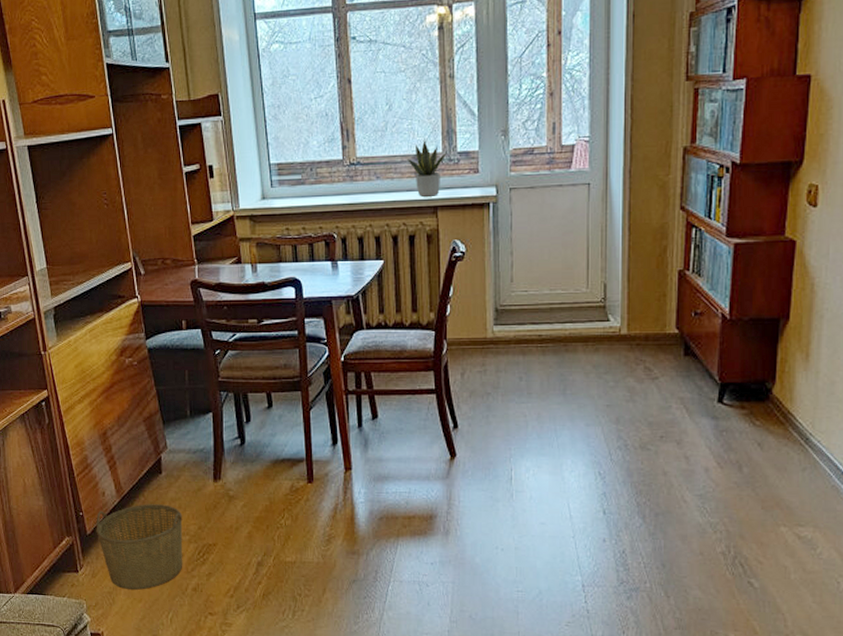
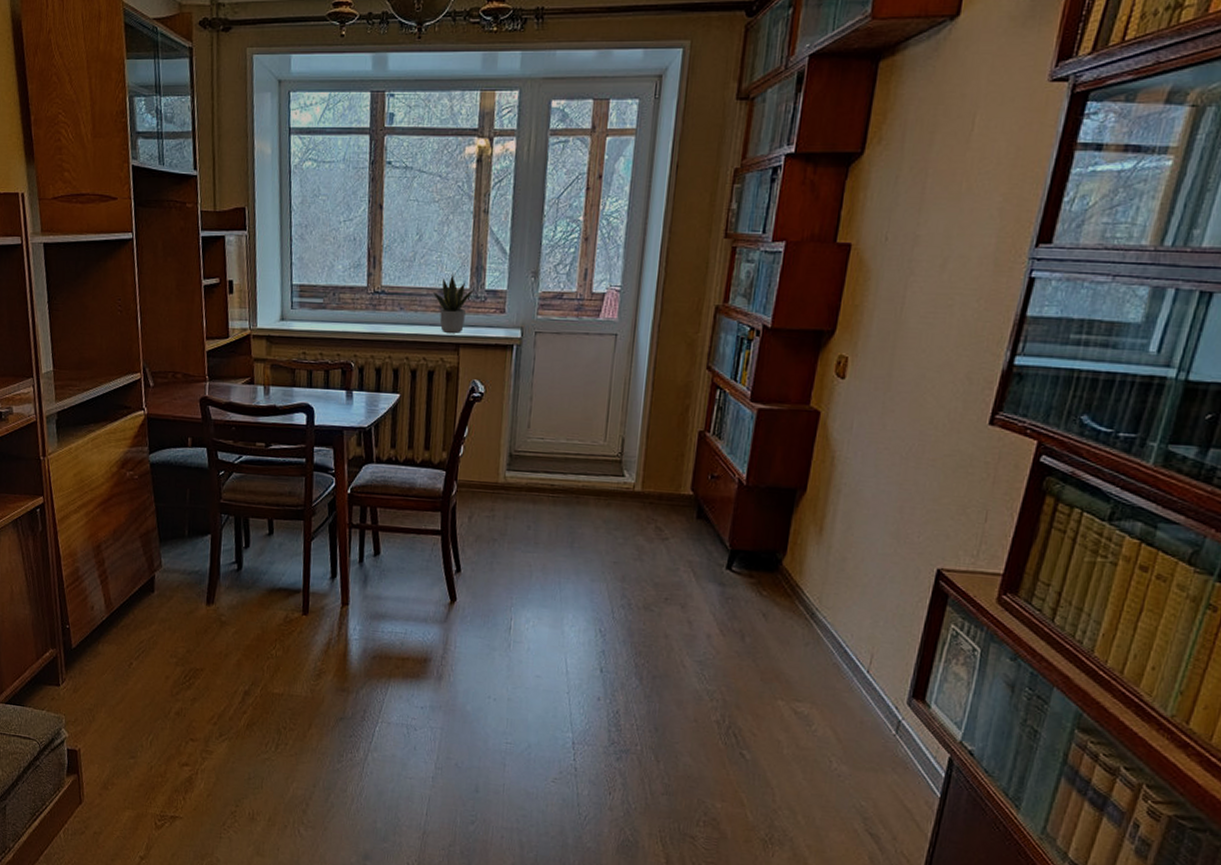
basket: present [96,504,183,590] -> none [81,622,172,709]

